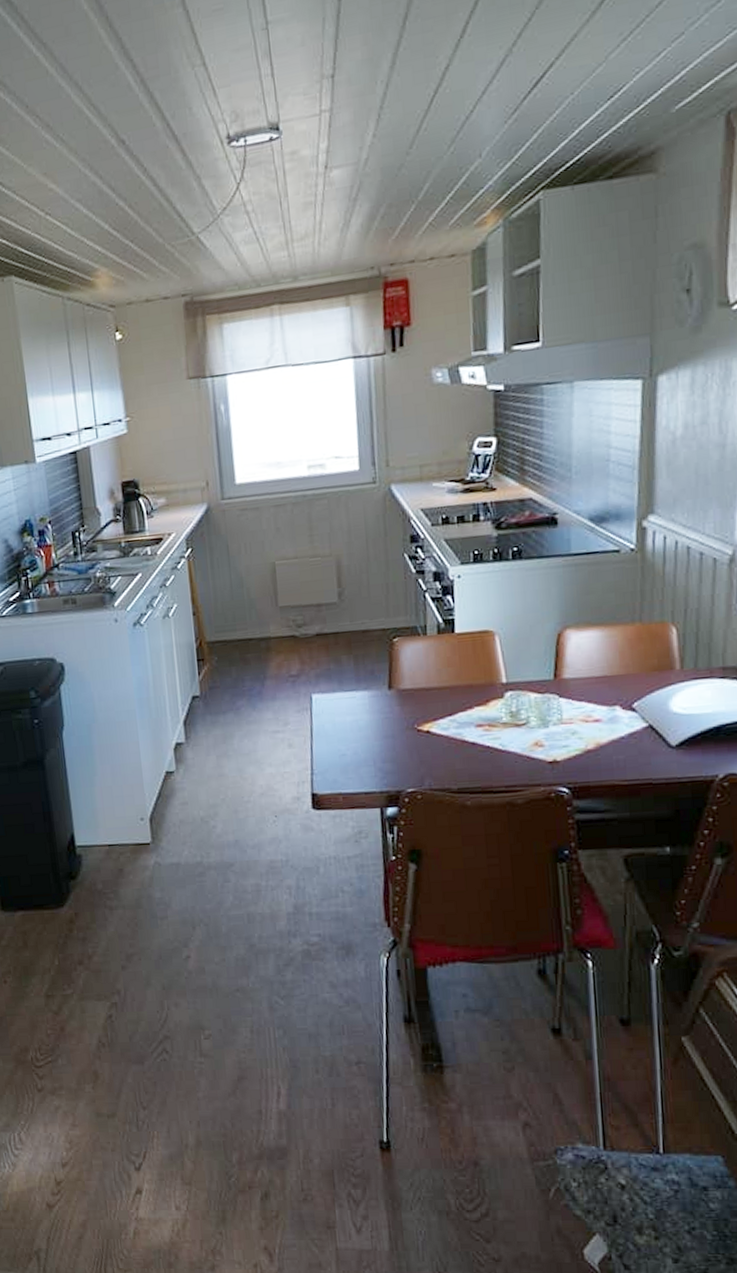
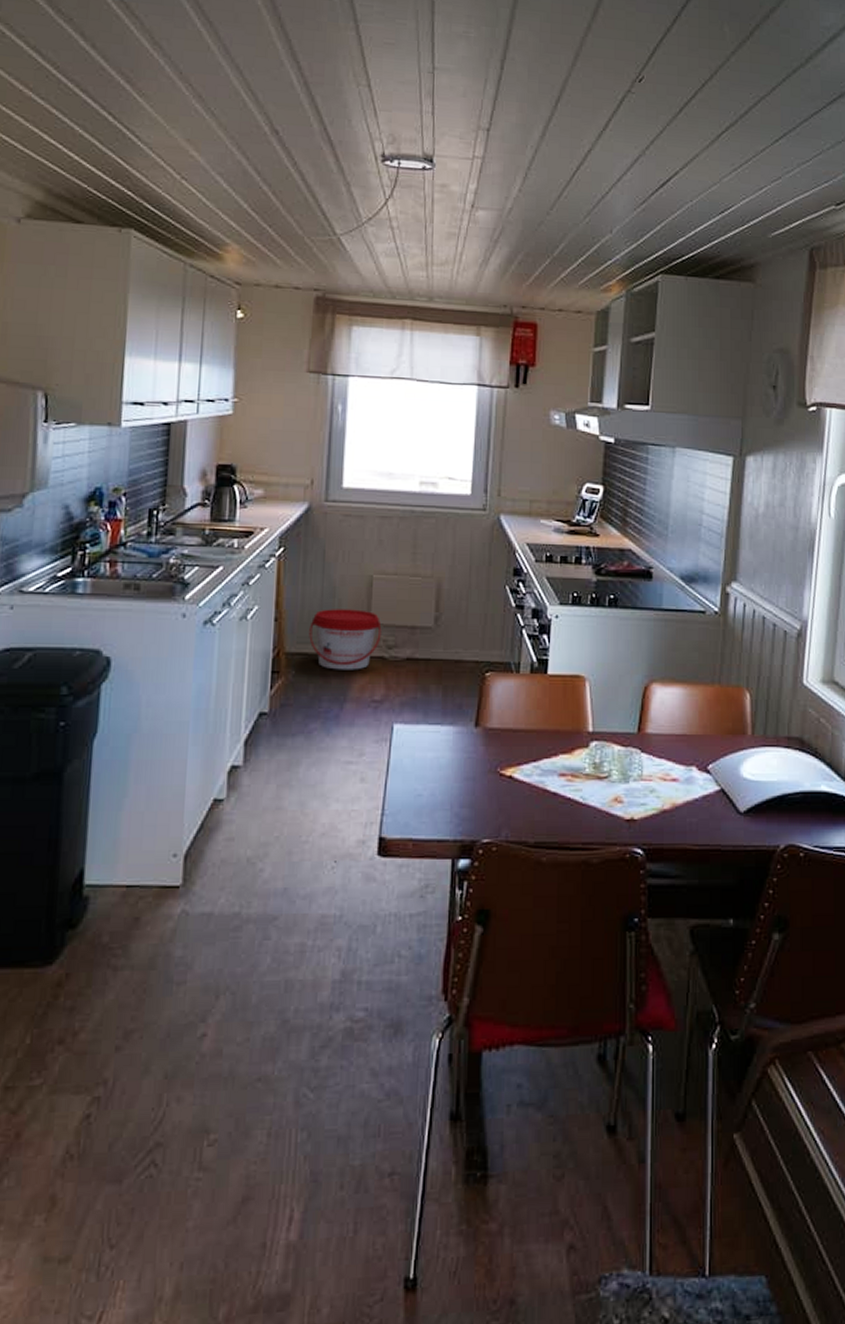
bucket: none [224,595,290,652] -> present [309,609,382,670]

